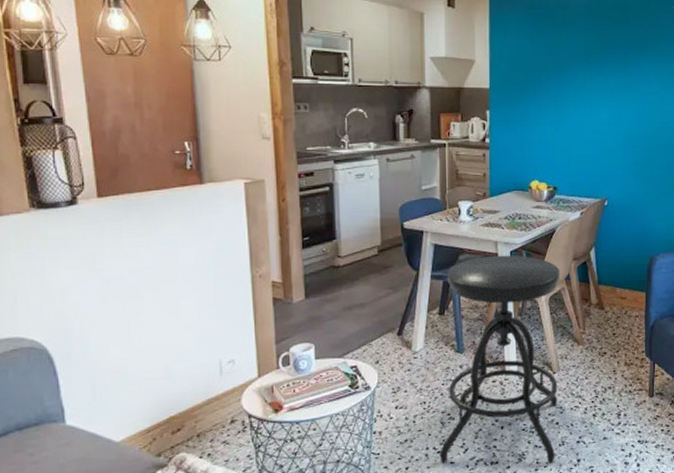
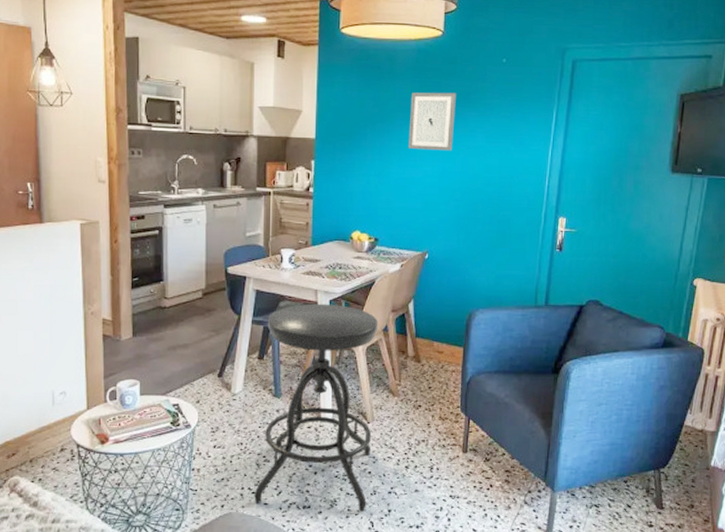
wall art: none [583,39,629,98] -> present [408,92,456,151]

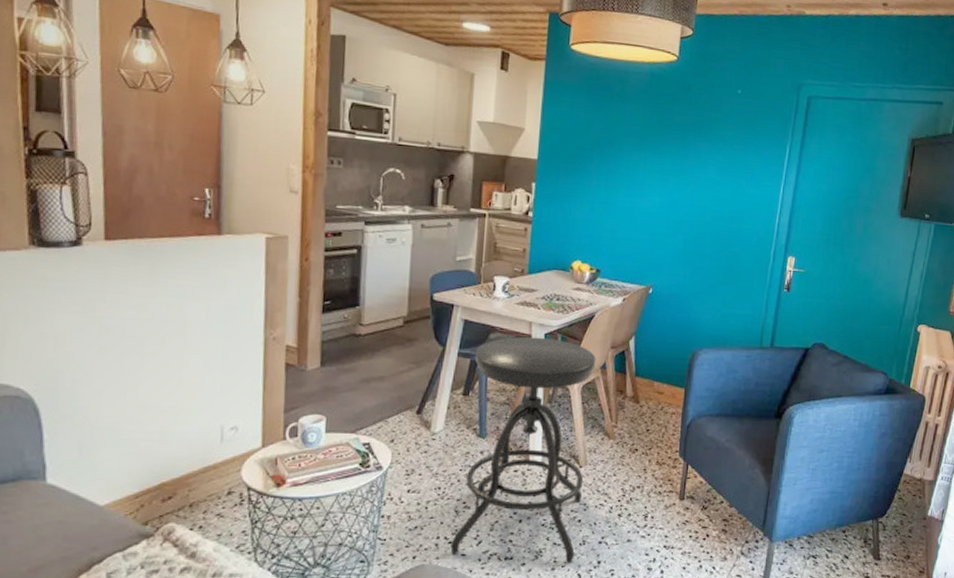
wall art: present [408,92,456,151] -> none [636,118,689,182]

